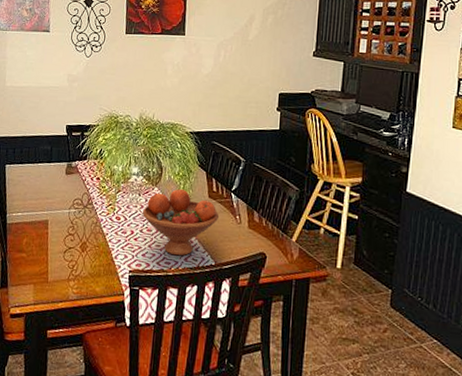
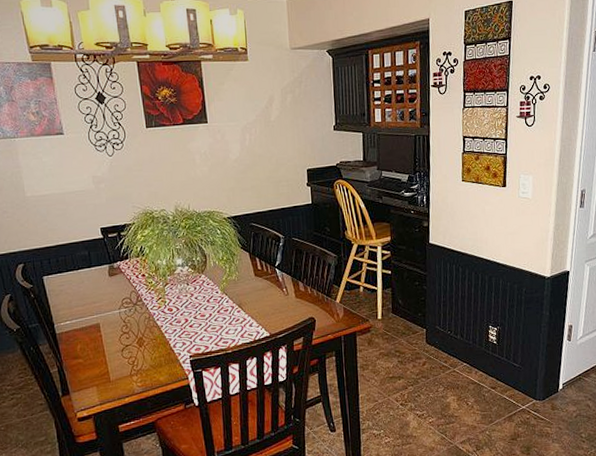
fruit bowl: present [142,188,219,256] -> none [193,272,267,335]

